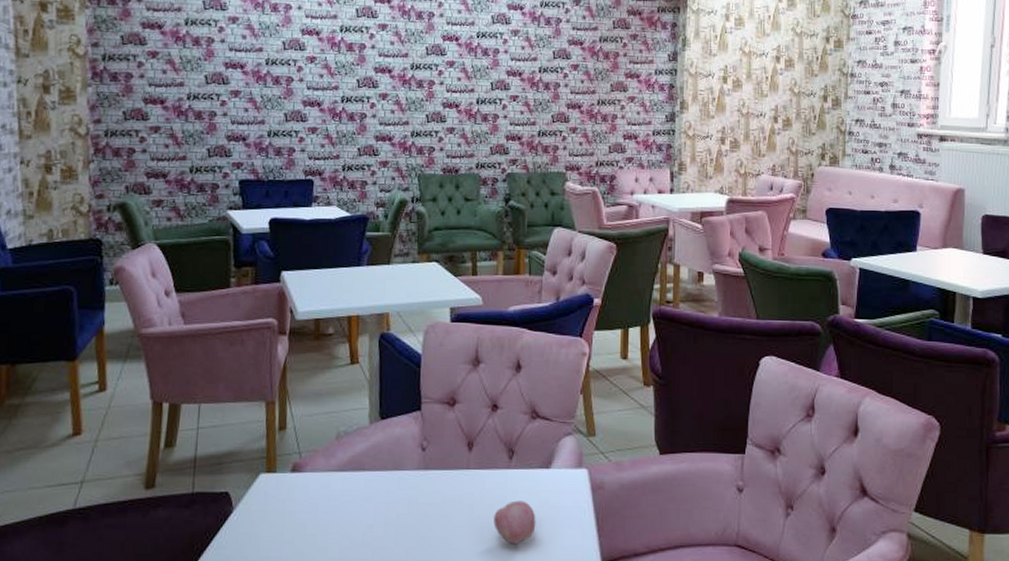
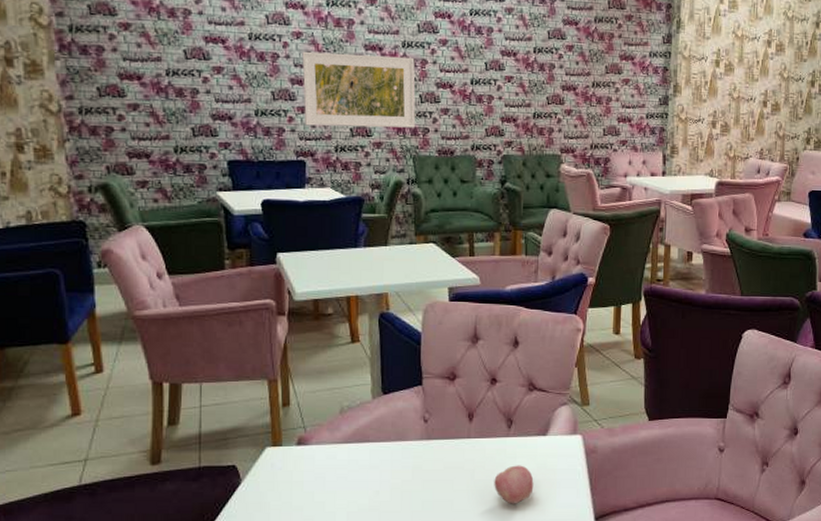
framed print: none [314,74,423,147] -> present [302,51,416,128]

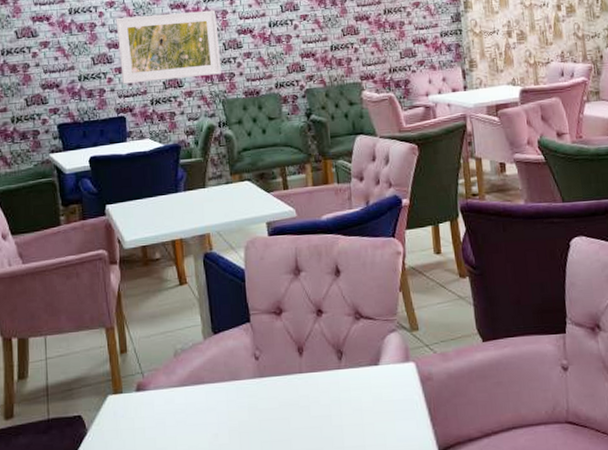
apple: present [494,465,534,504] -> none [330,398,372,441]

